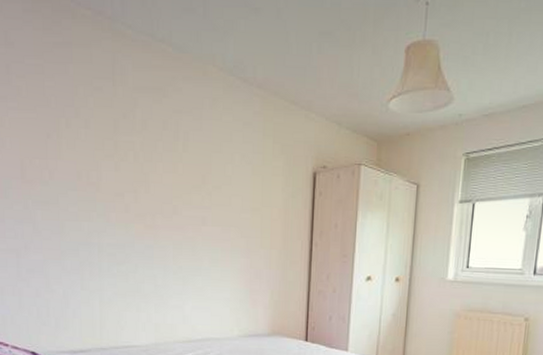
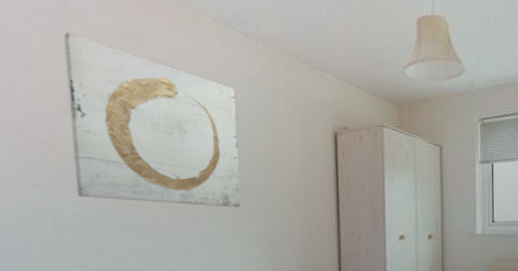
wall art: none [110,92,231,243] -> present [63,32,241,207]

